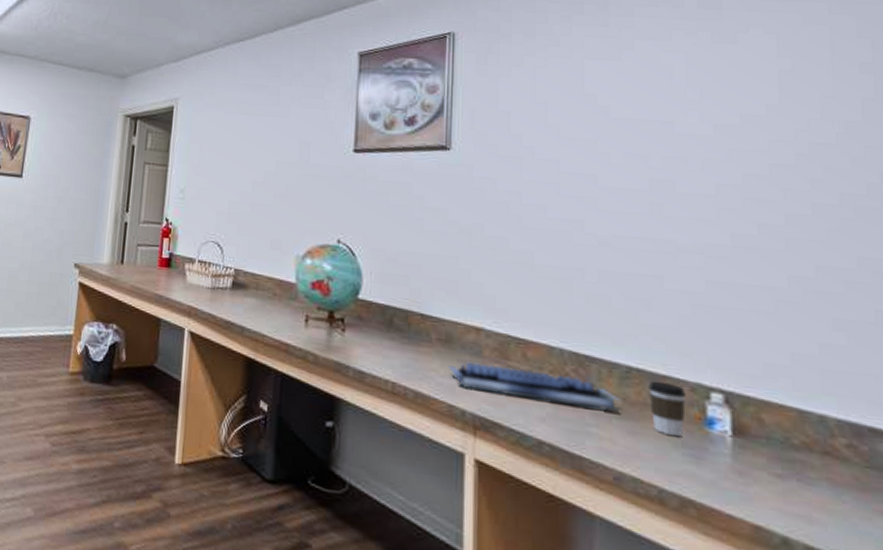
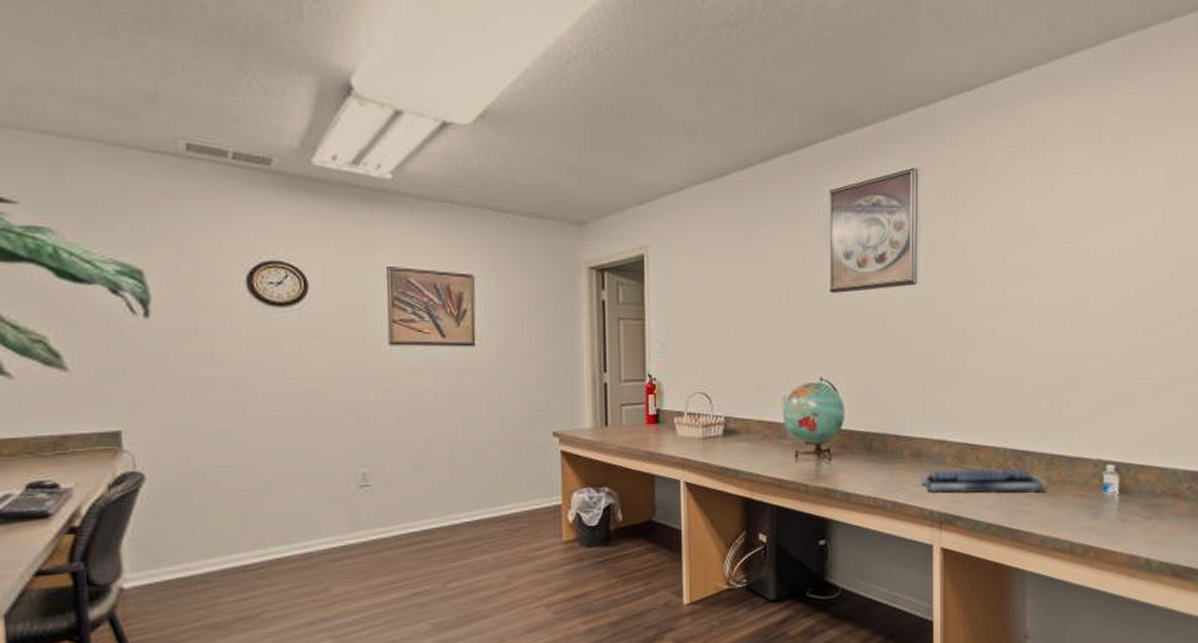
coffee cup: present [648,380,686,437] -> none [1065,462,1090,503]

